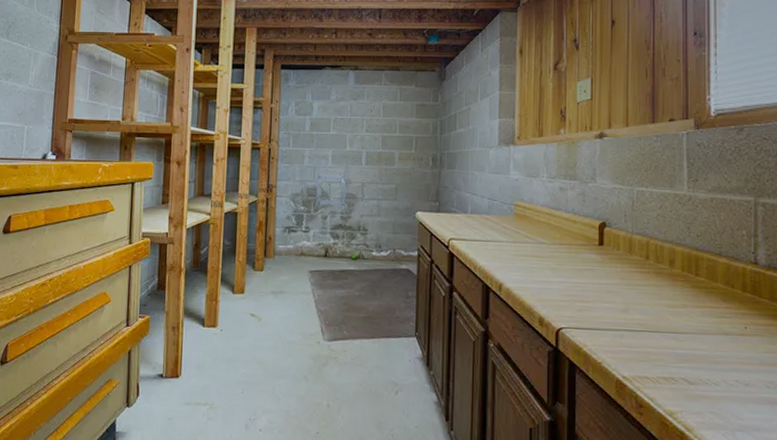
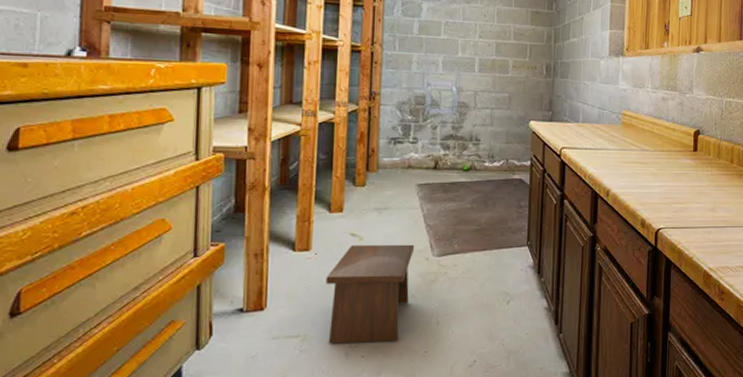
step stool: none [229,324,307,419] -> present [326,244,415,344]

